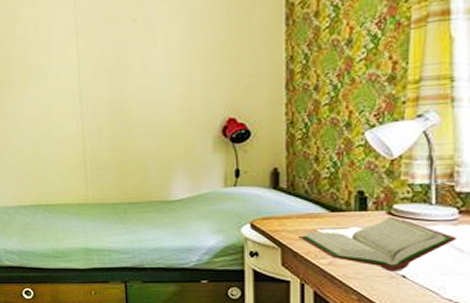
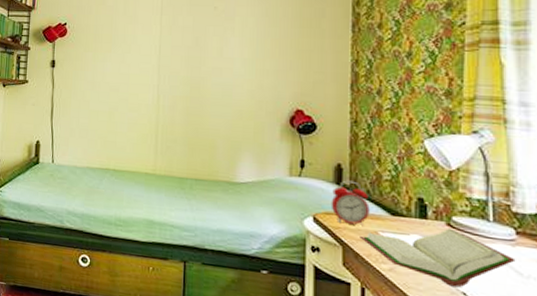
alarm clock: none [268,183,308,226] -> present [331,180,370,226]

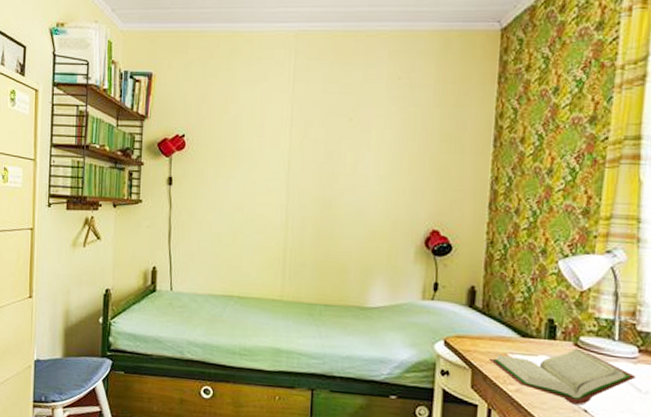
alarm clock: present [331,180,370,226] -> none [462,303,501,348]

